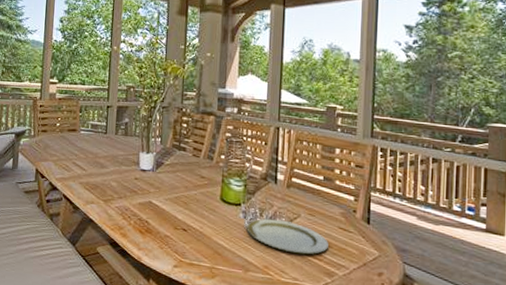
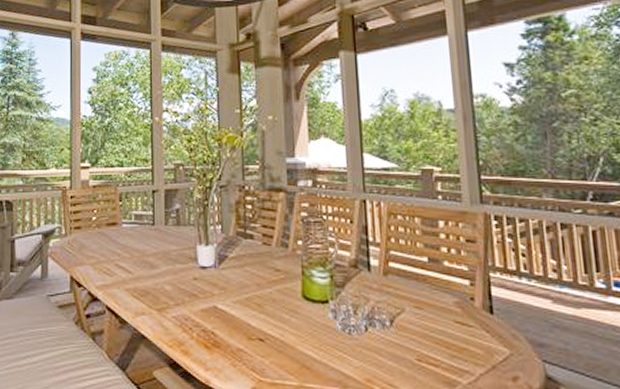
plate: present [246,218,328,255] -> none [338,317,445,360]

